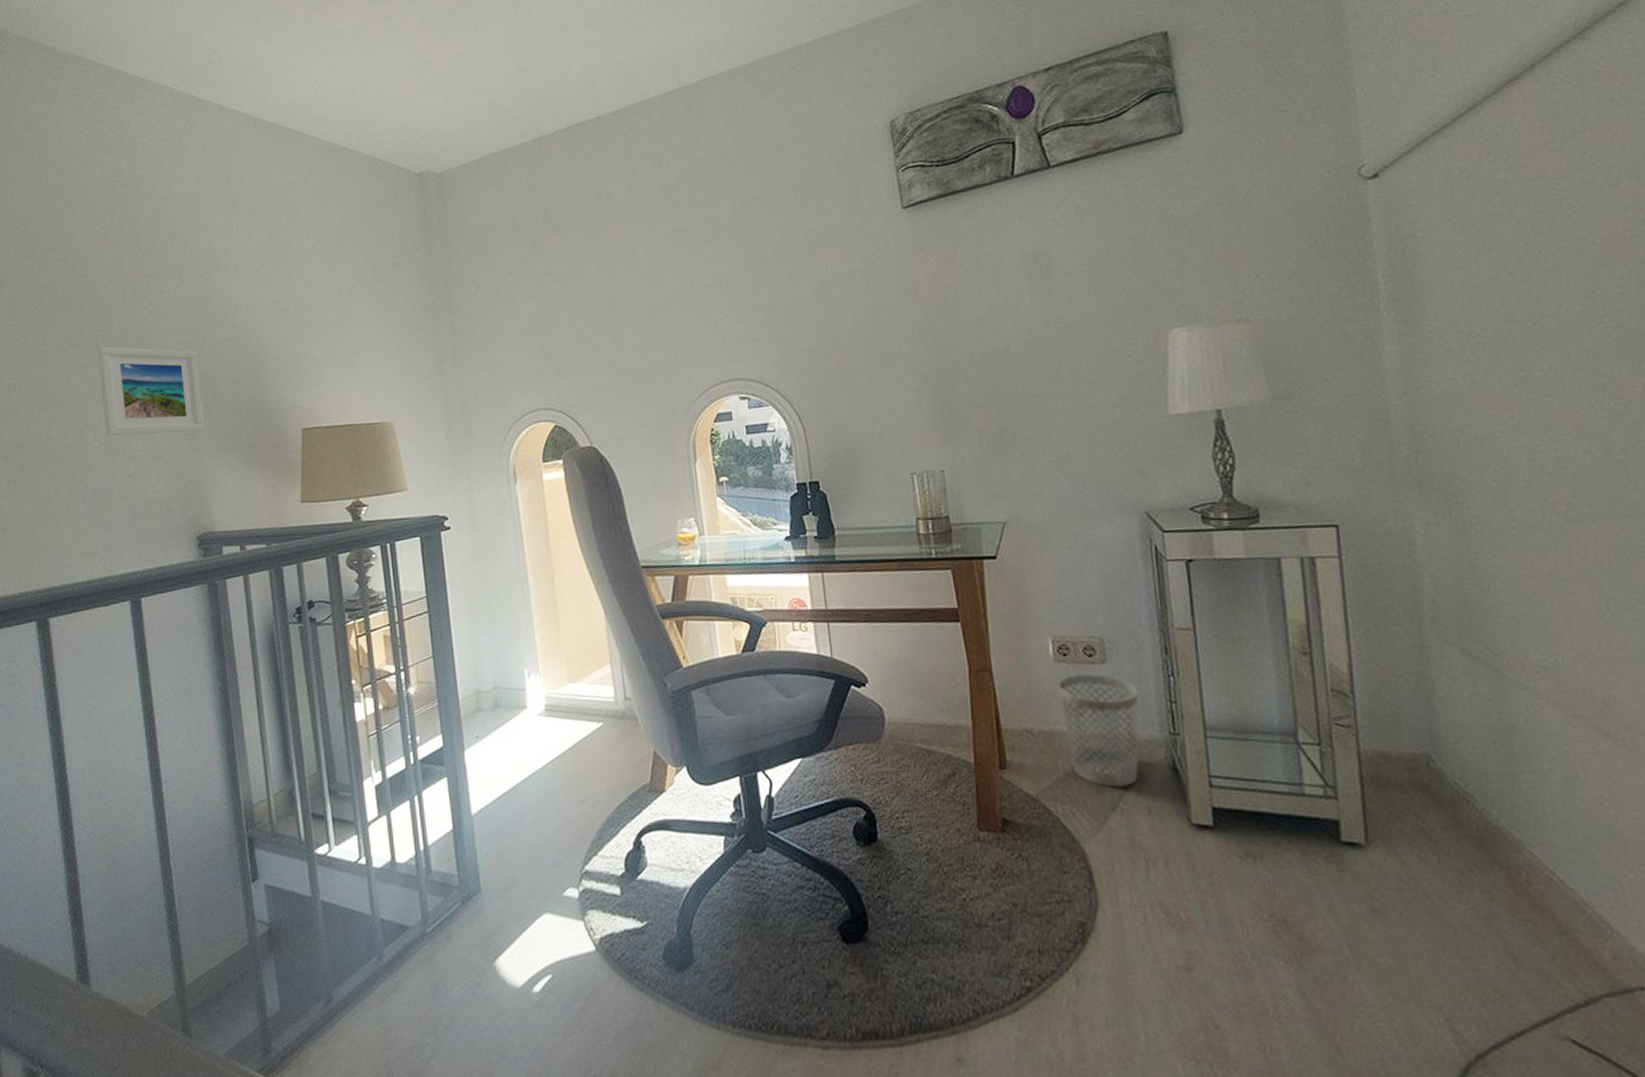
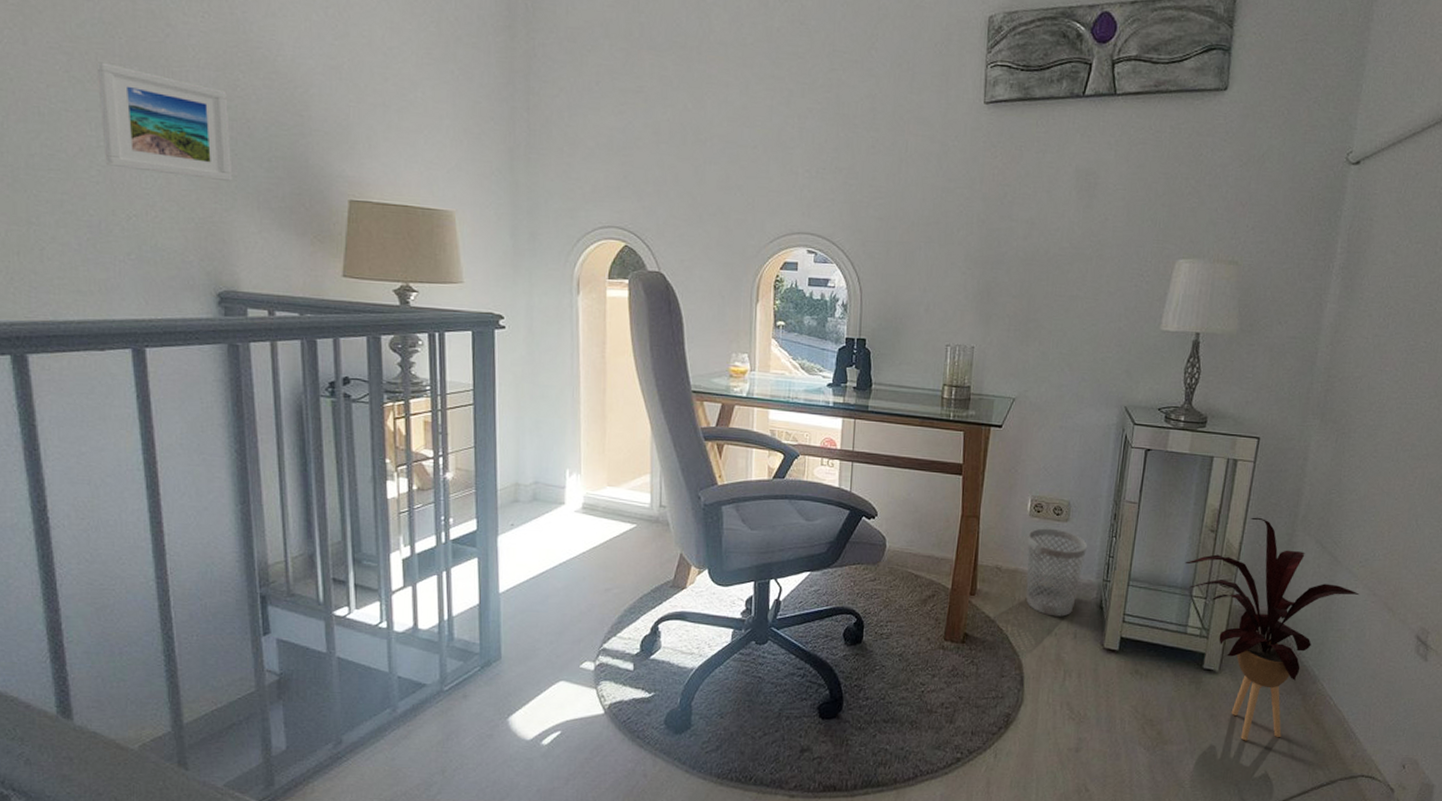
house plant: none [1276,628,1551,944] -> present [1184,517,1360,741]

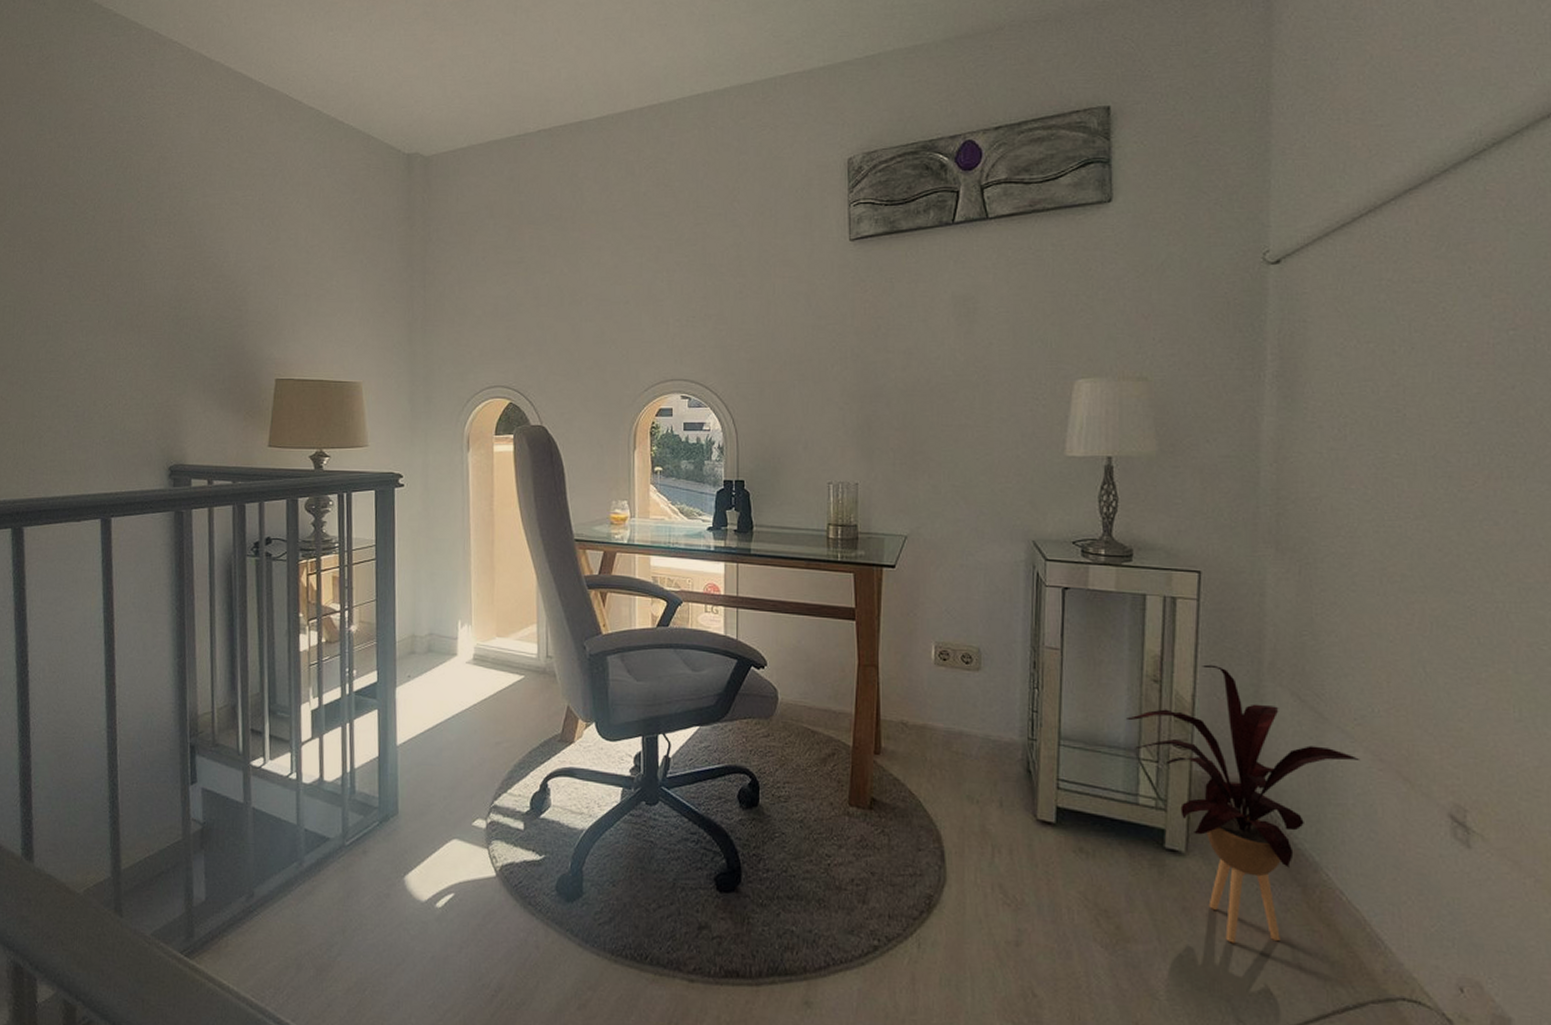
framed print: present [96,62,233,182] -> none [90,281,186,371]
wastebasket: present [1026,528,1087,617] -> none [934,678,1005,781]

